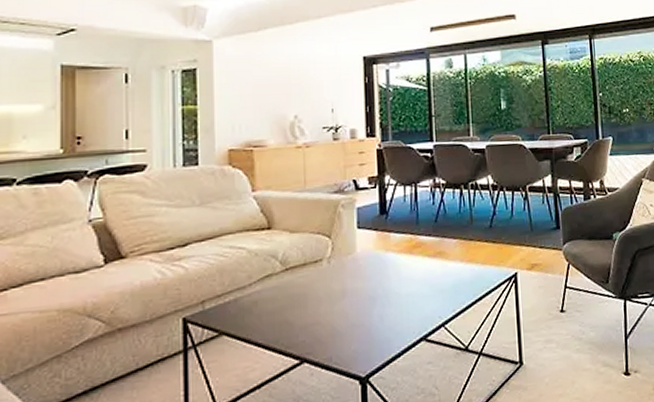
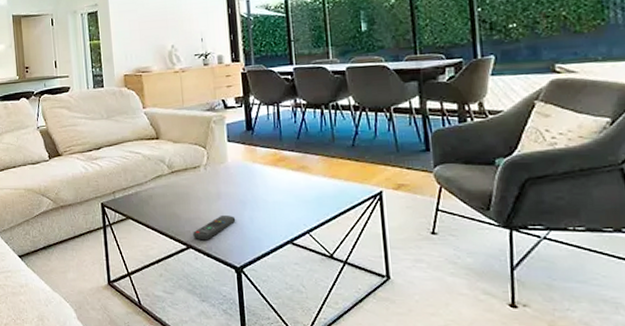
remote control: none [309,316,363,350] -> present [193,216,236,239]

